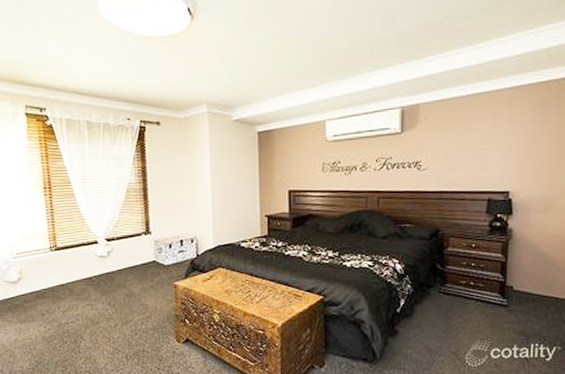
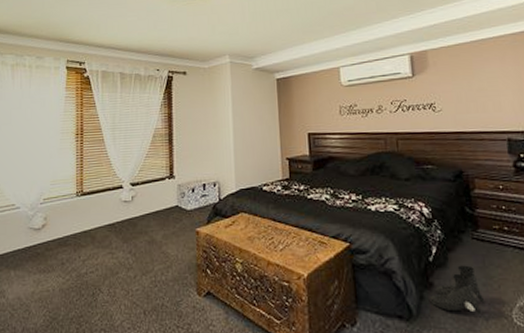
boots: none [392,316,443,357] -> present [428,265,486,314]

